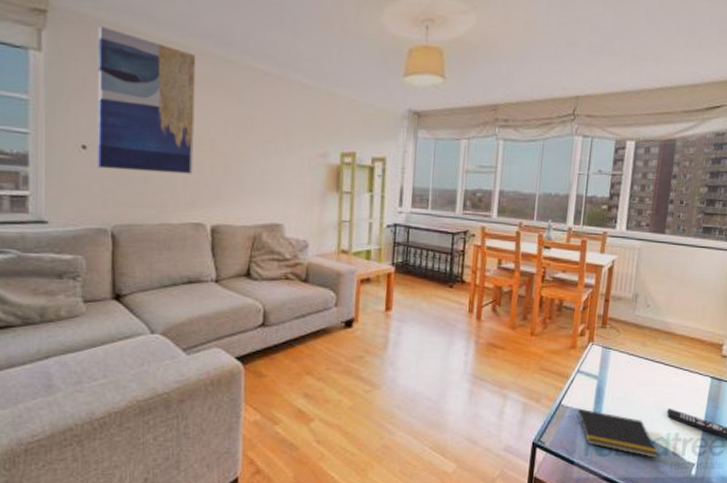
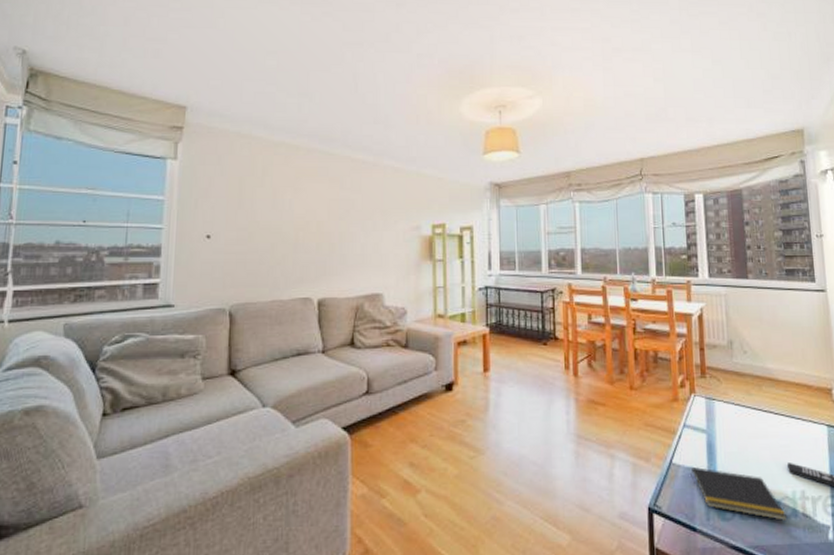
wall art: present [96,25,196,175] -> none [218,135,304,254]

